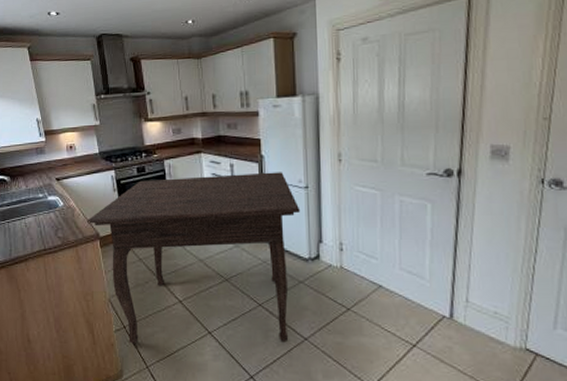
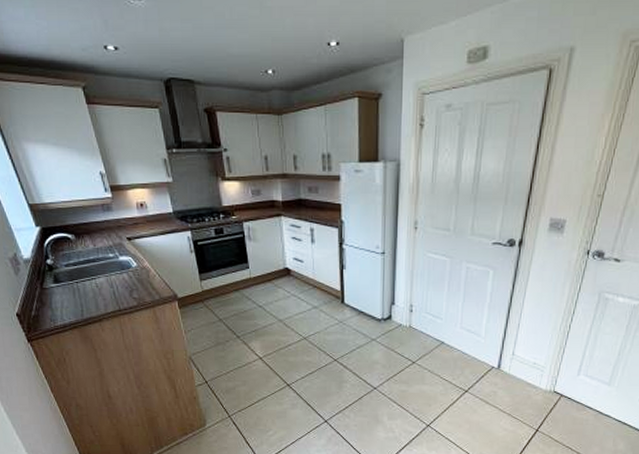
dining table: present [87,172,301,344] -> none [164,237,376,397]

